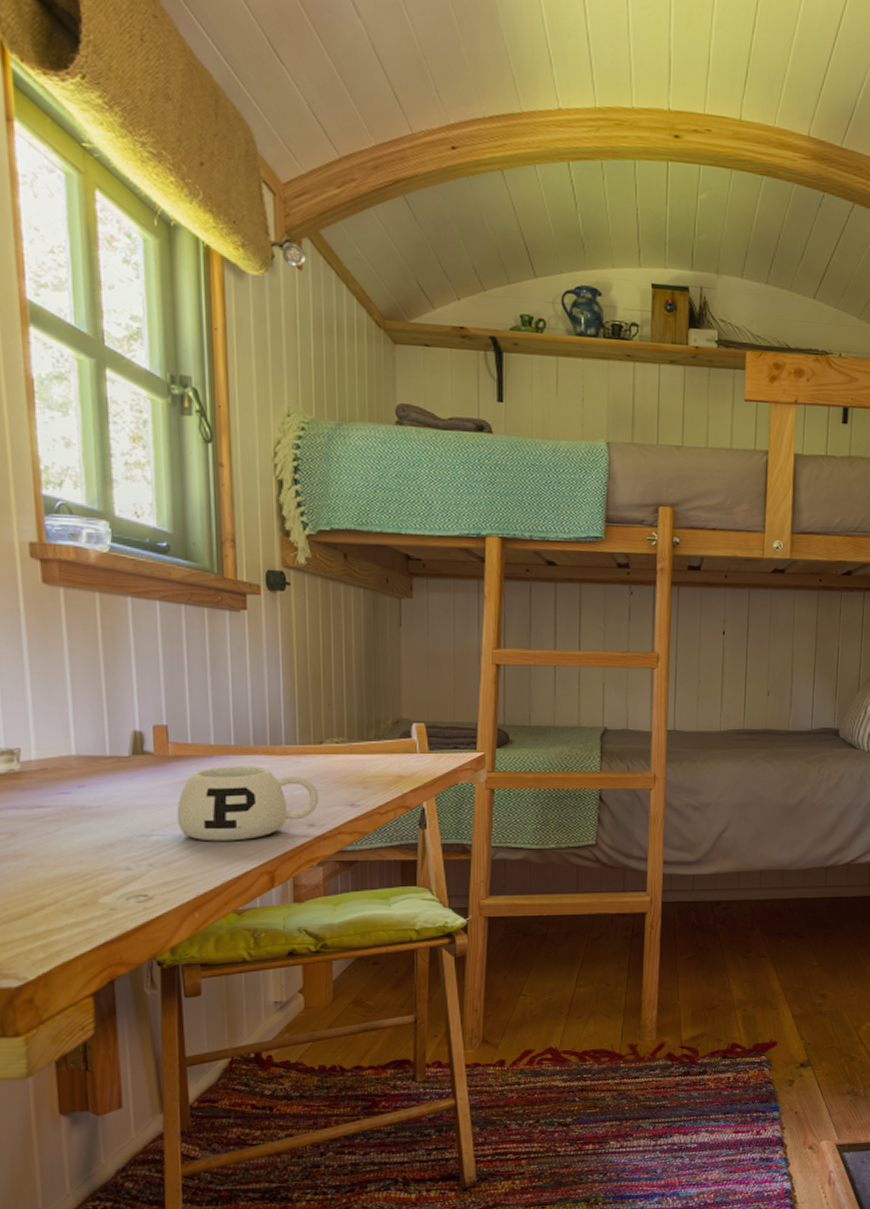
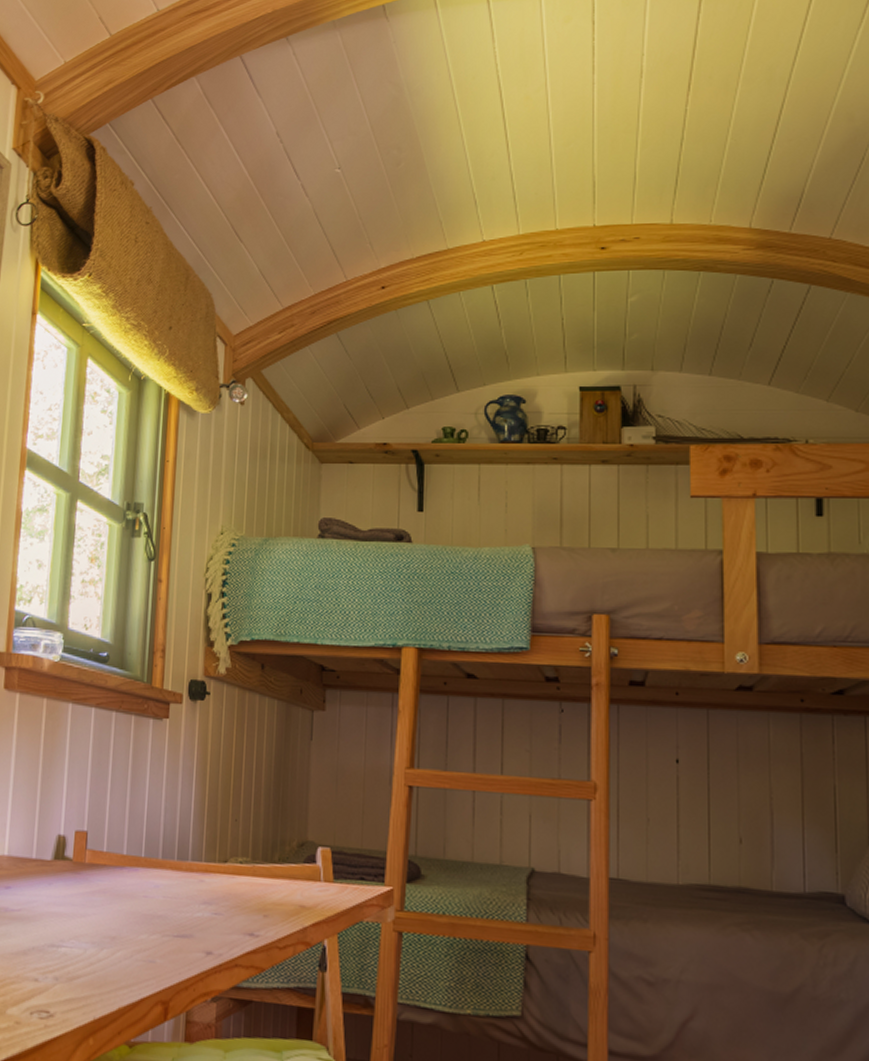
mug: present [177,766,319,842] -> none [85,878,219,963]

